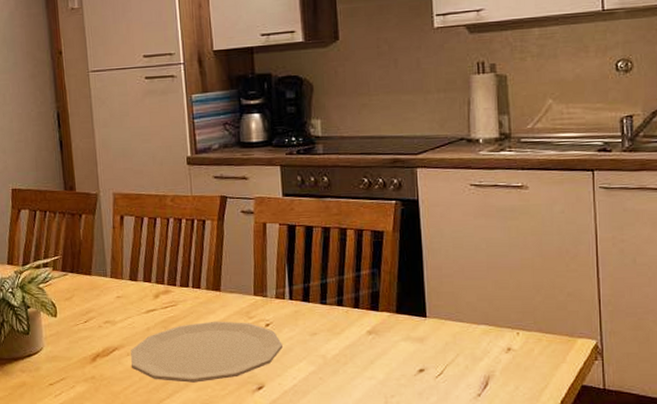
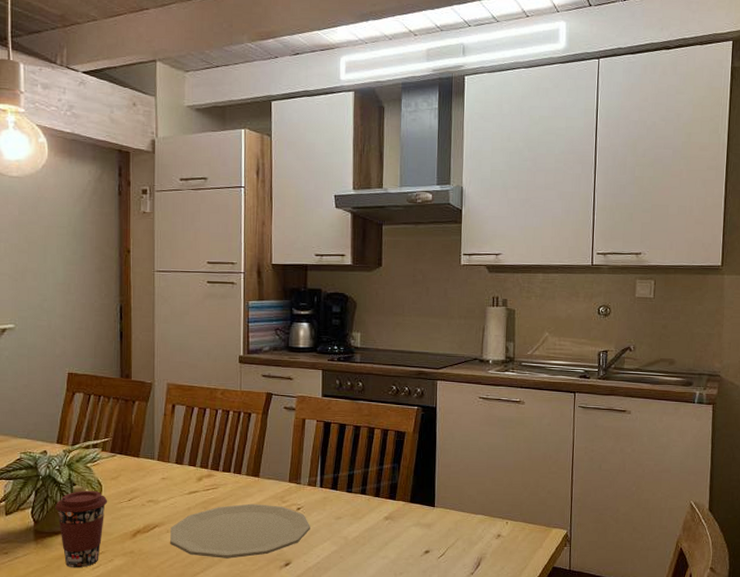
coffee cup: none [12,312,64,396] -> present [55,490,108,568]

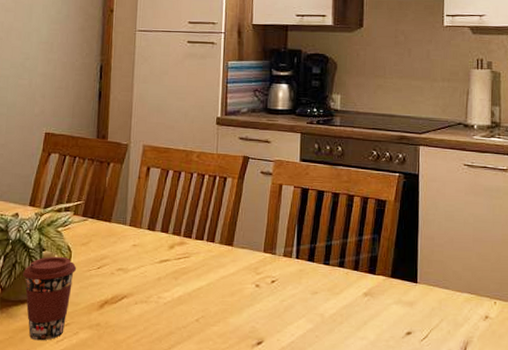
plate: present [170,503,310,559] -> none [138,274,285,335]

